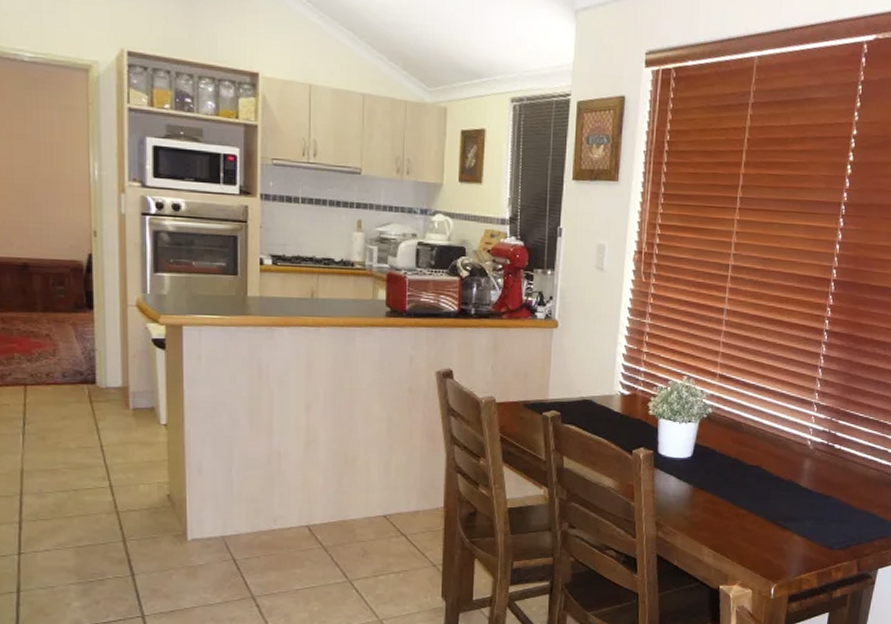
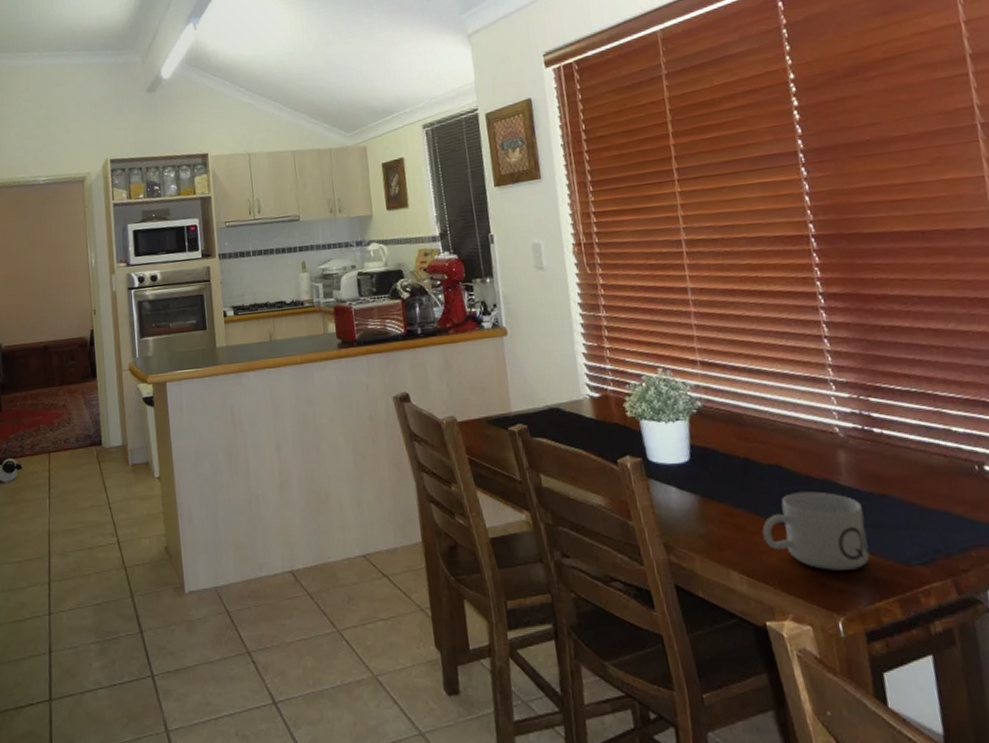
mug: none [734,489,811,550] -> present [762,491,870,571]

